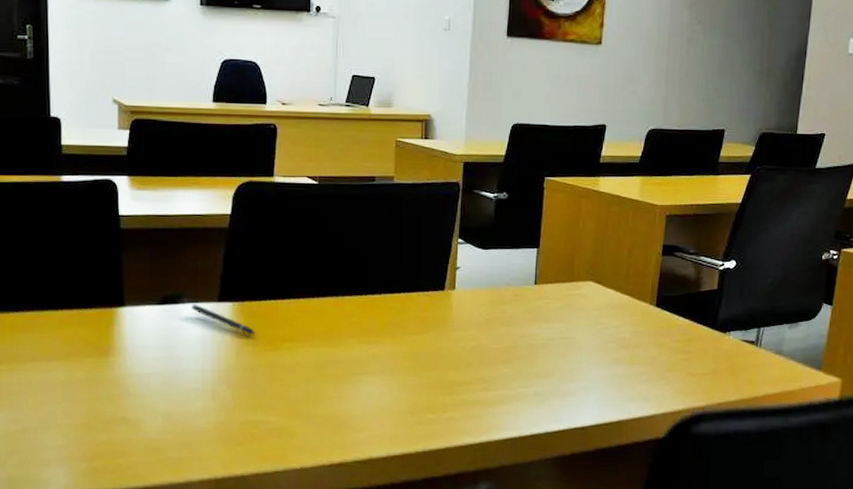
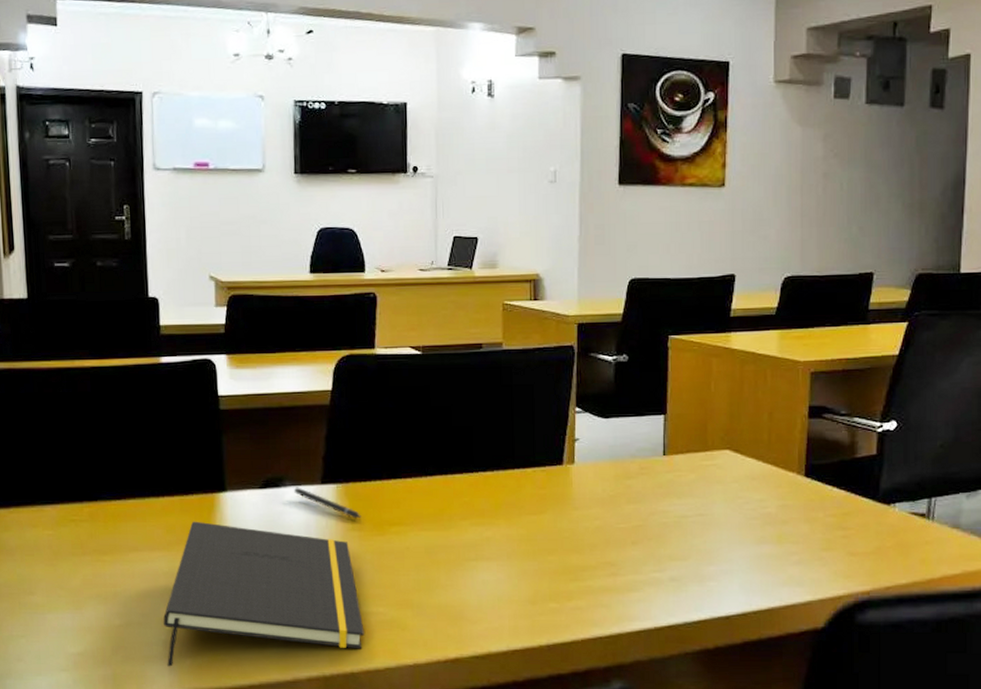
notepad: none [59,333,255,470] -> present [163,521,365,667]

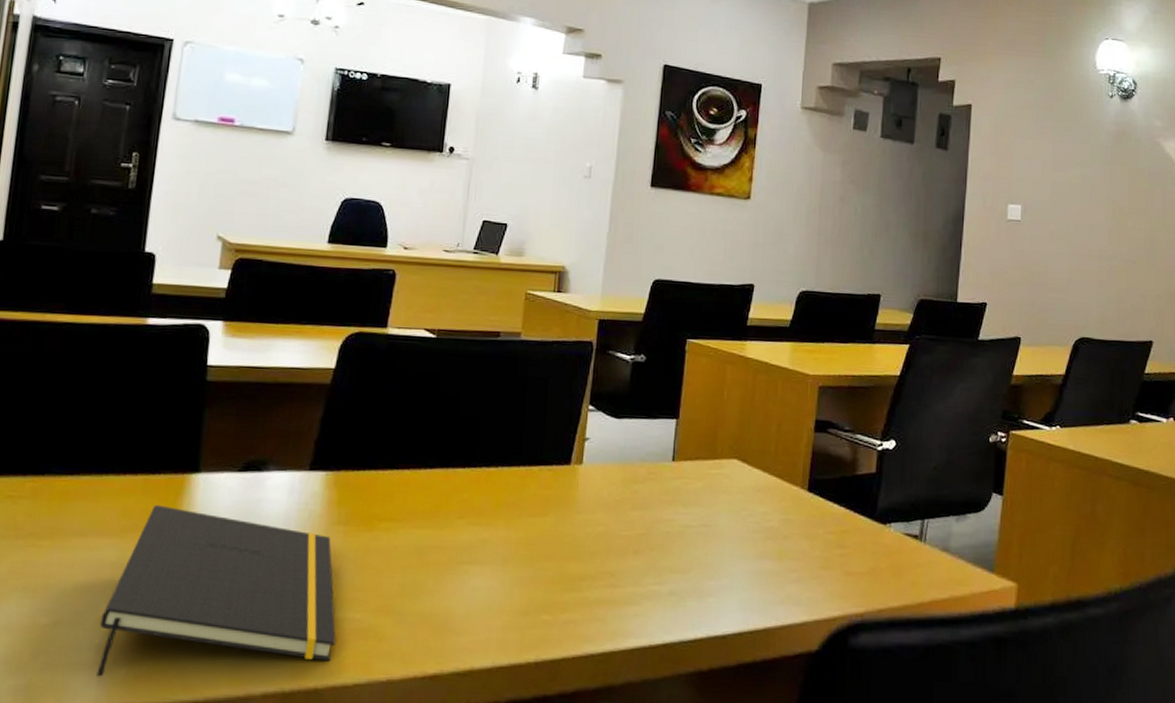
pen: present [294,487,361,519] -> none [278,472,349,512]

